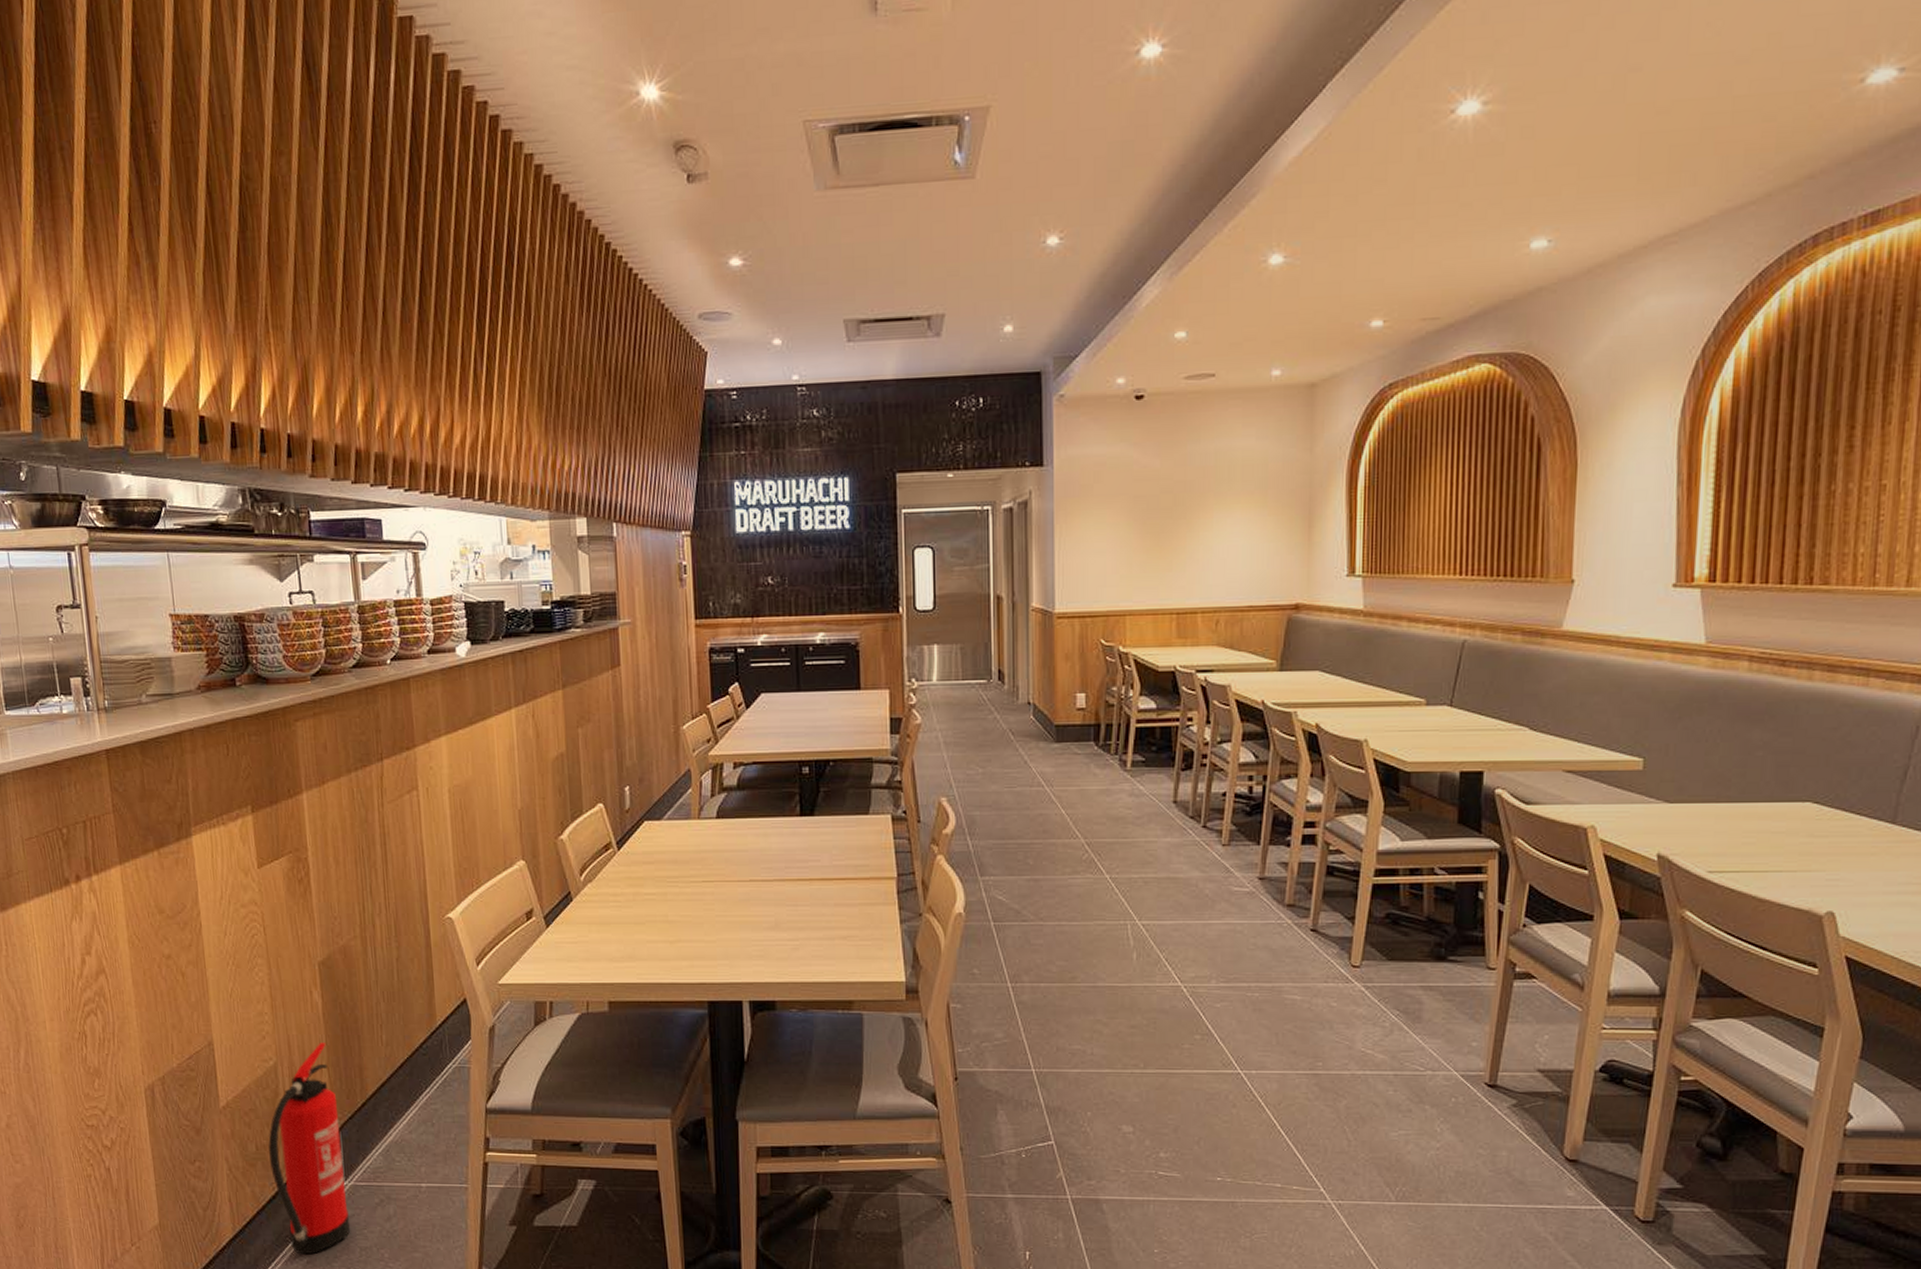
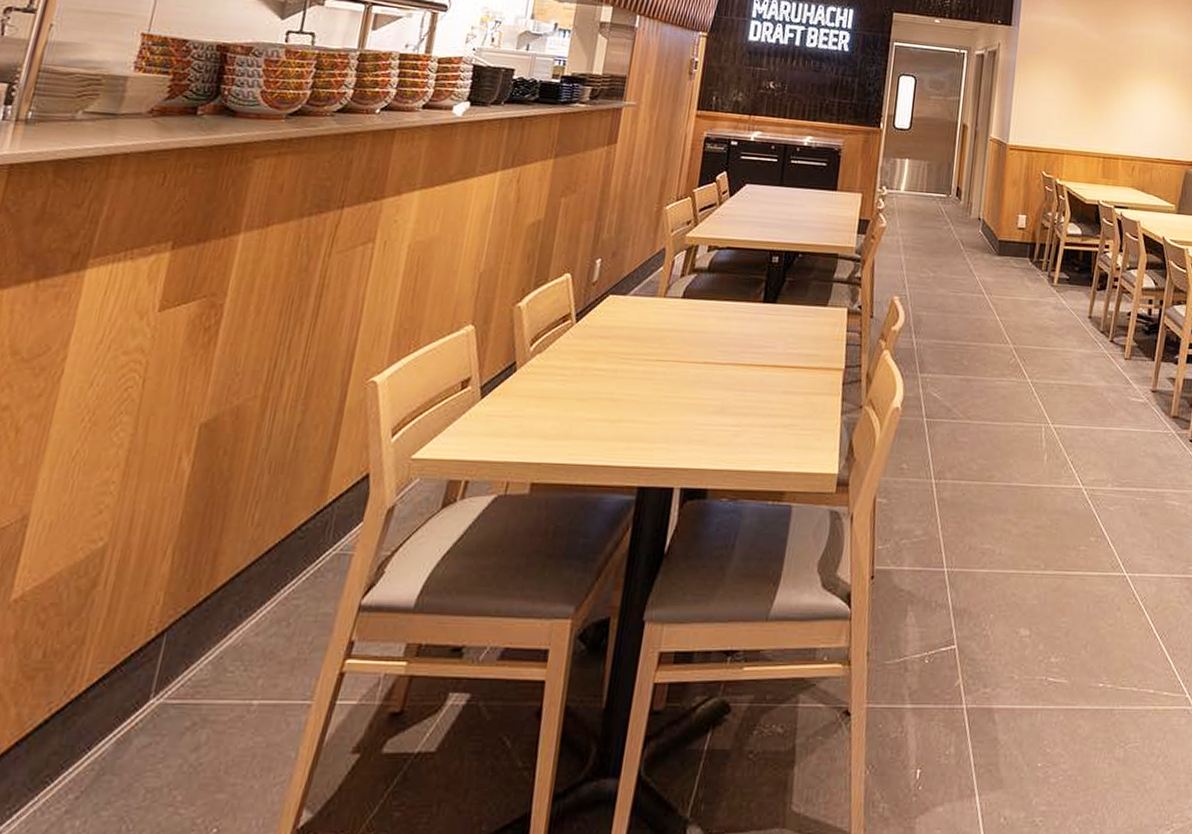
fire extinguisher: present [268,1043,351,1255] -> none [49,520,180,801]

